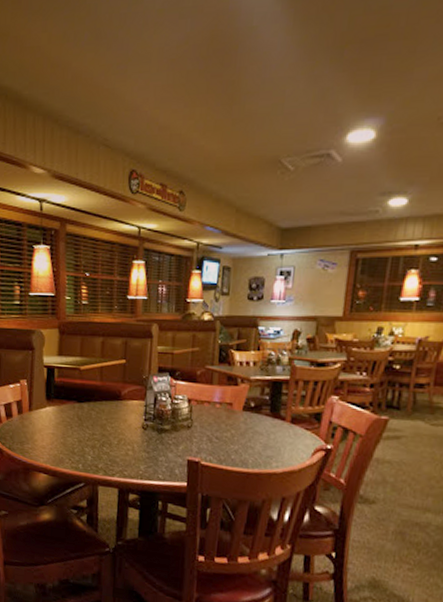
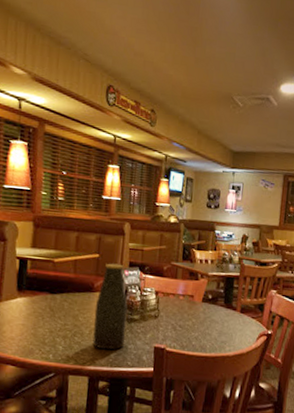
bottle: none [121,369,157,462] -> present [92,263,128,350]

